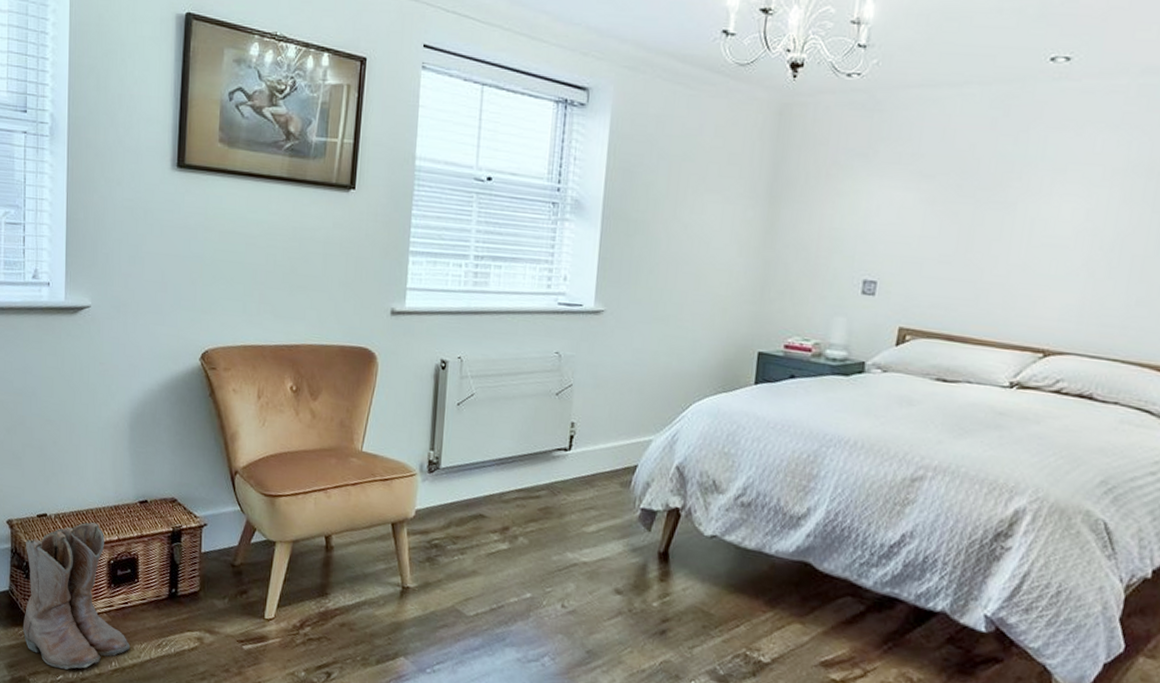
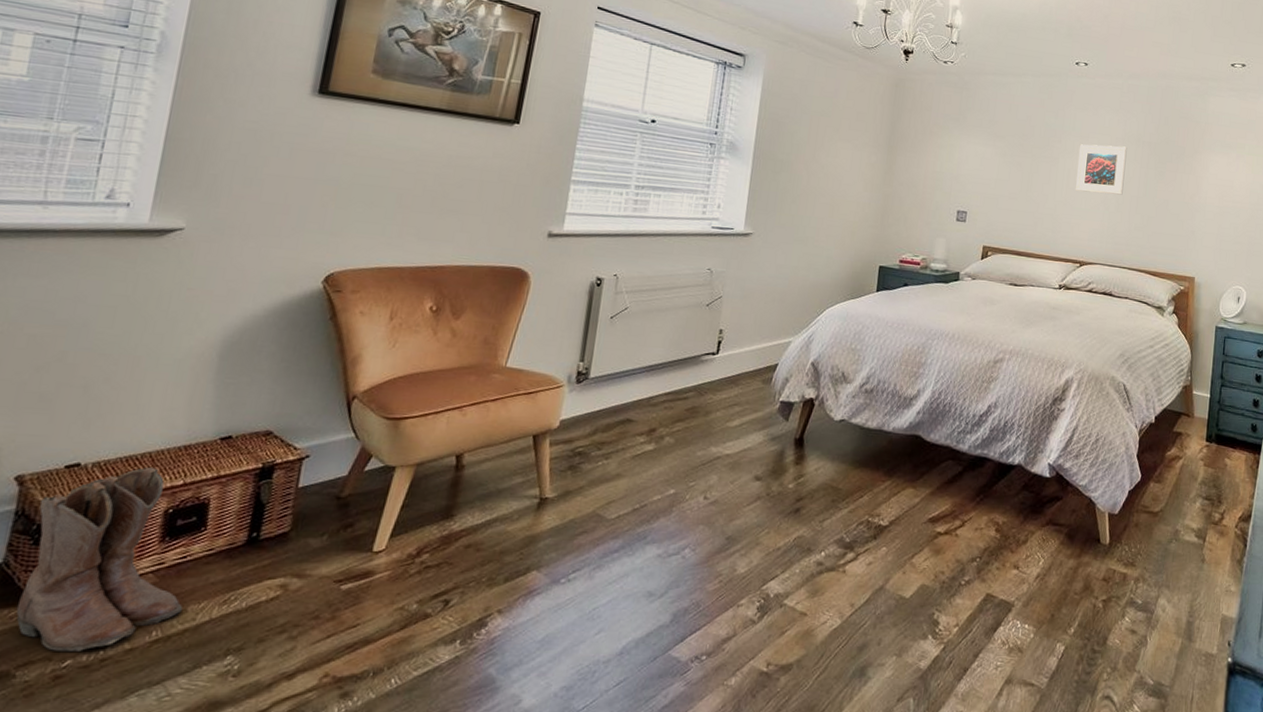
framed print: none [1042,180,1131,255] -> present [1076,144,1127,195]

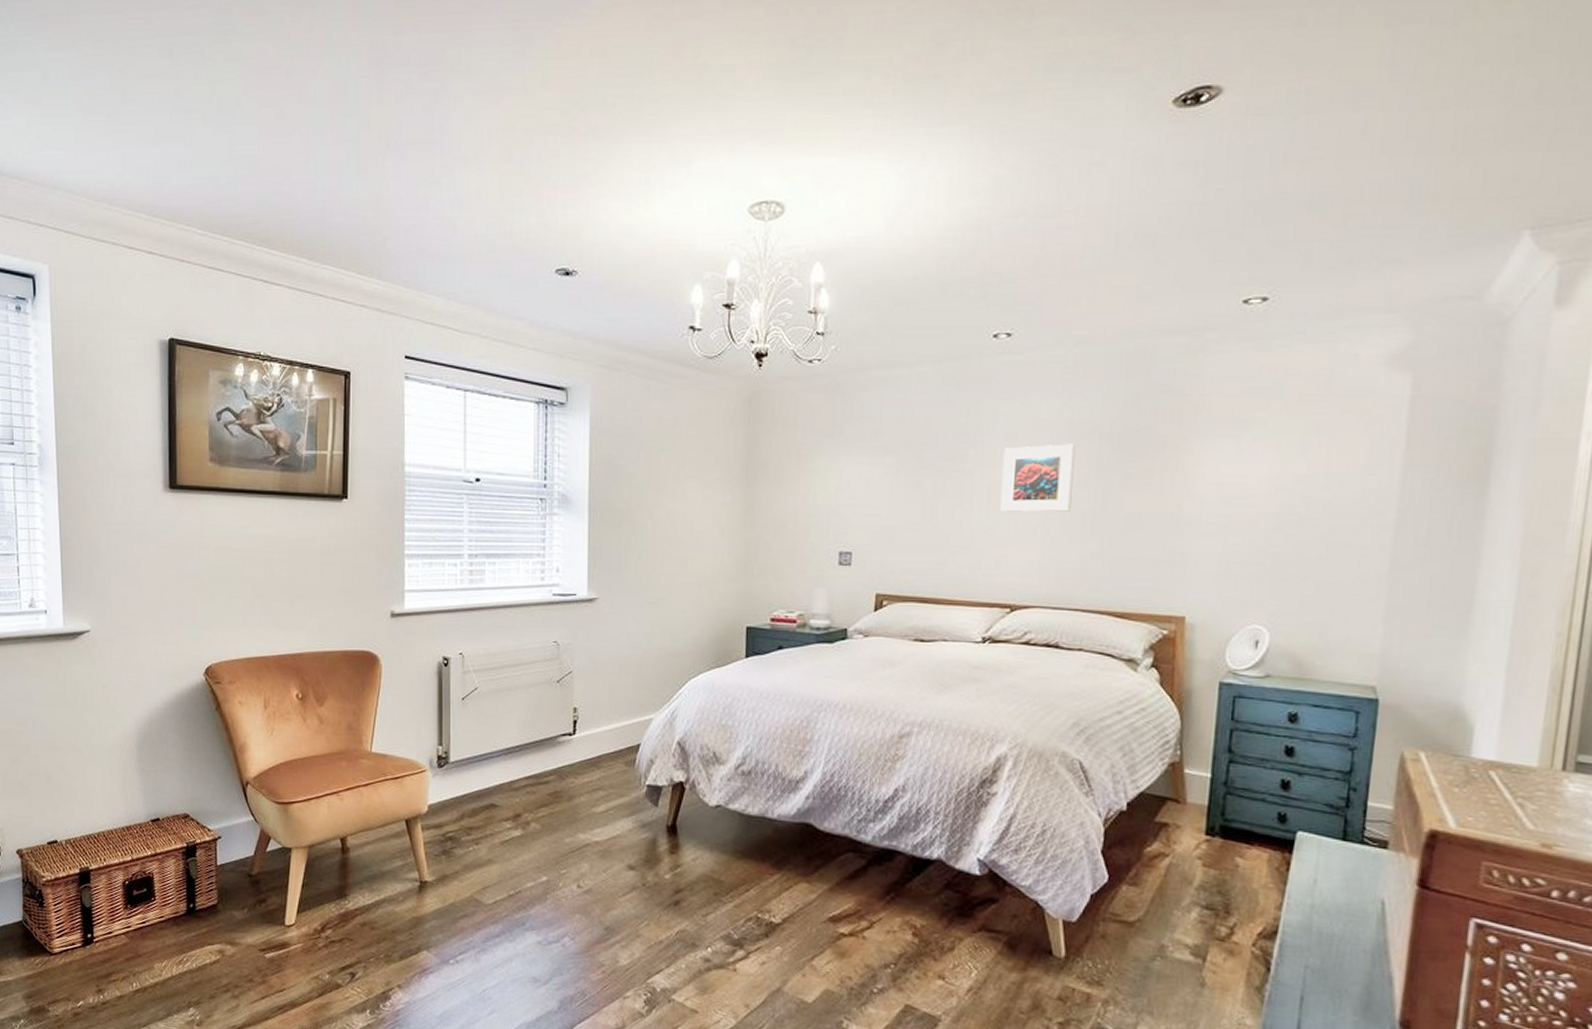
boots: present [15,466,183,651] -> none [36,844,151,995]

